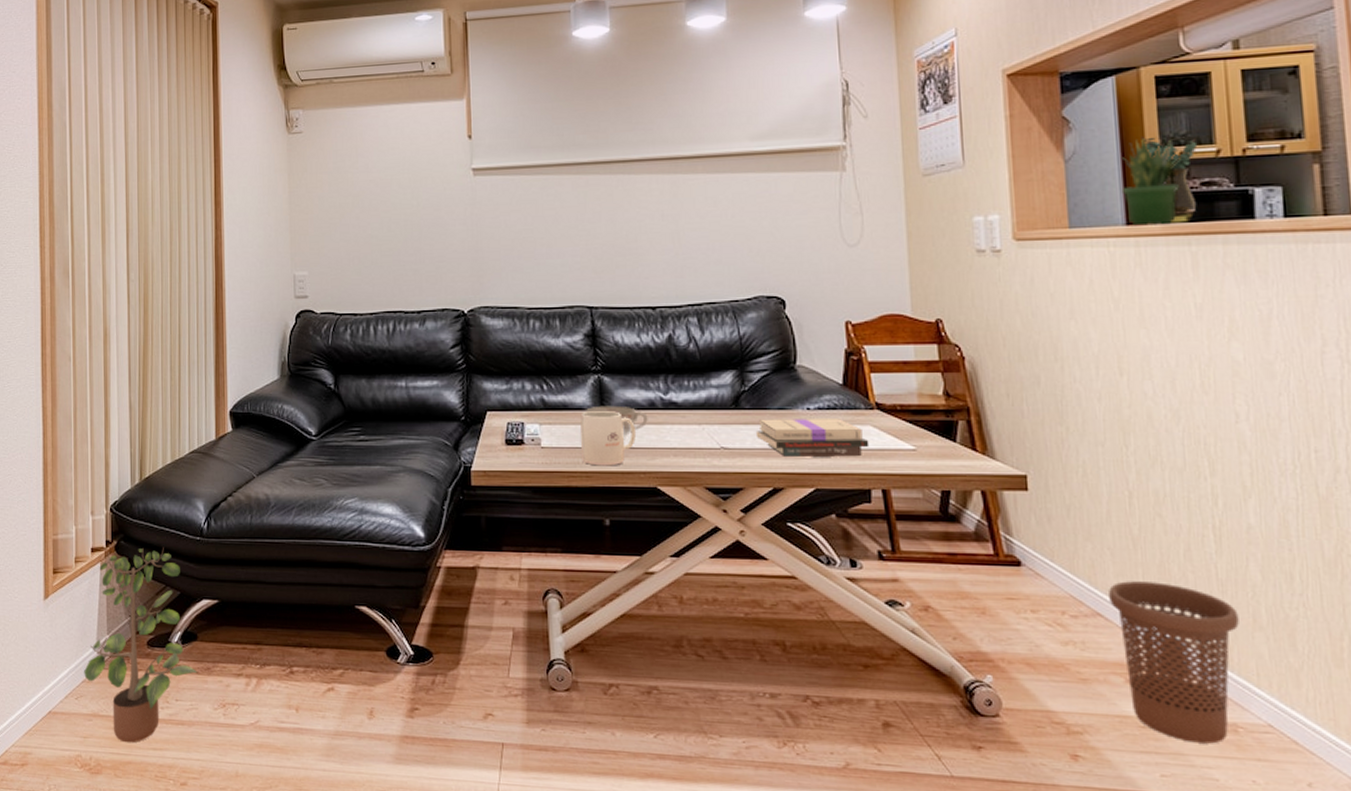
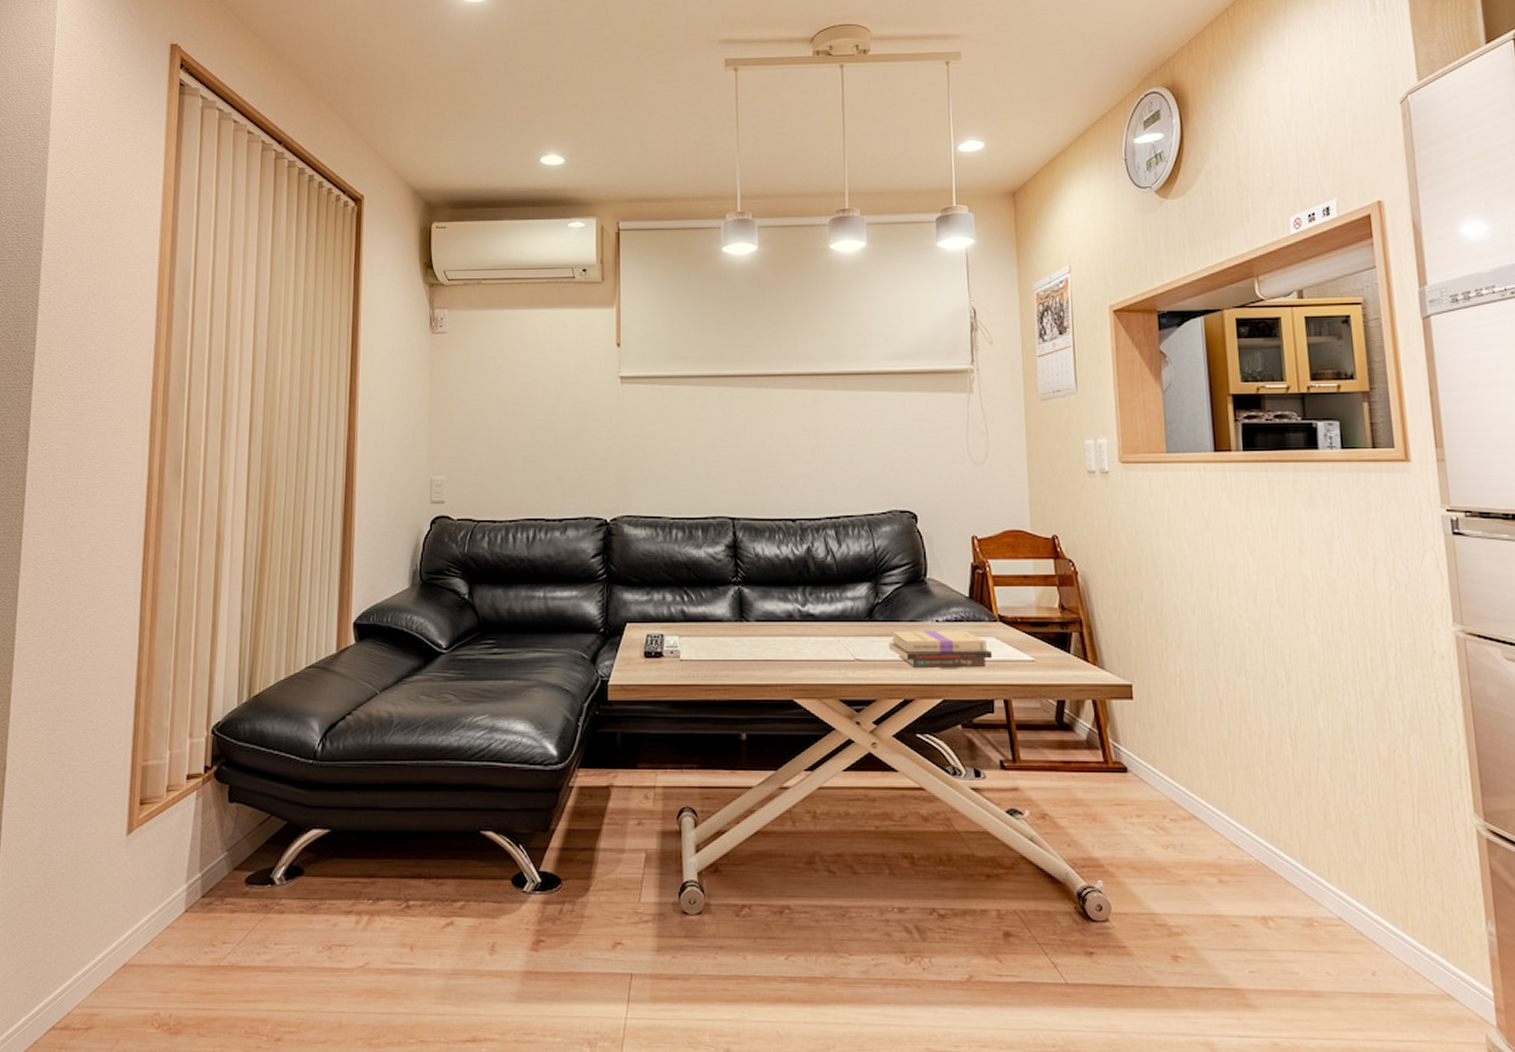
potted plant: present [84,547,198,743] -> none [169,771,302,996]
mug: present [579,410,637,466] -> none [719,622,775,679]
teacup: present [584,405,648,440] -> none [724,617,786,652]
trash bin: present [1109,581,1239,744] -> none [1203,784,1313,939]
planter: present [1121,139,1184,226] -> none [1209,374,1261,453]
vase: present [1141,137,1198,223] -> none [1225,373,1272,451]

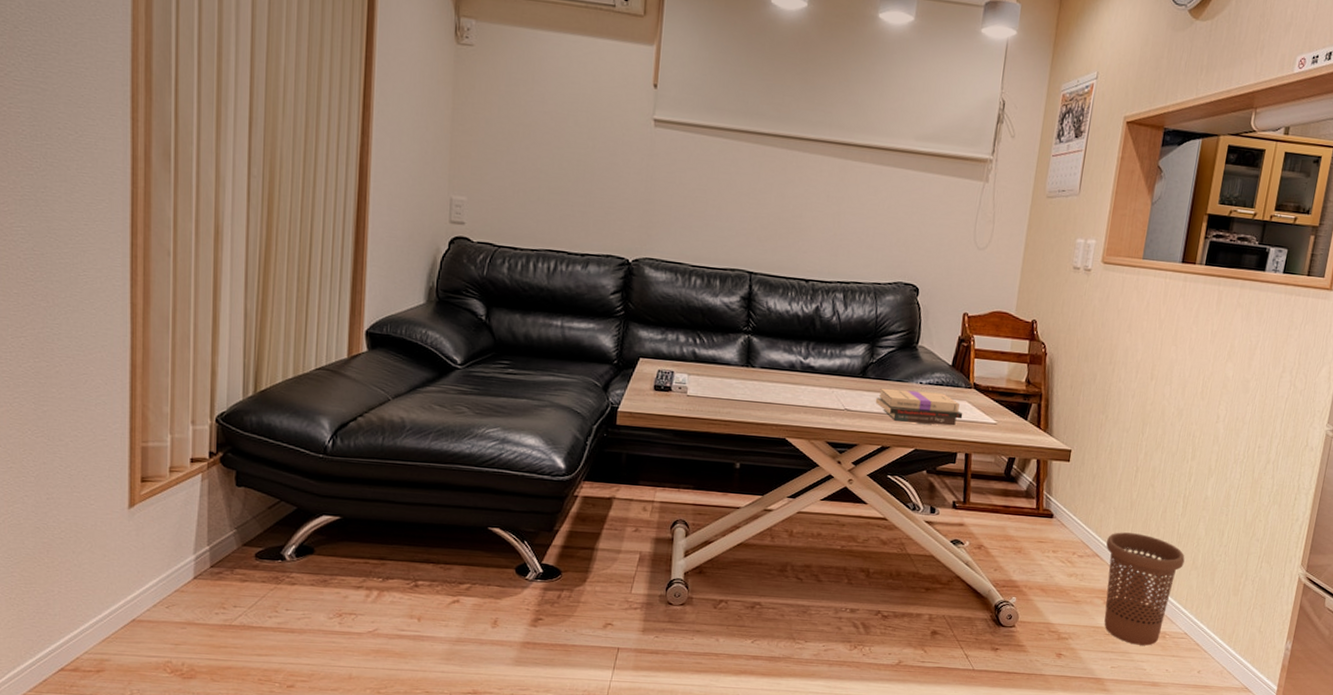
trash bin: none [1203,784,1313,939] -> present [1104,532,1185,646]

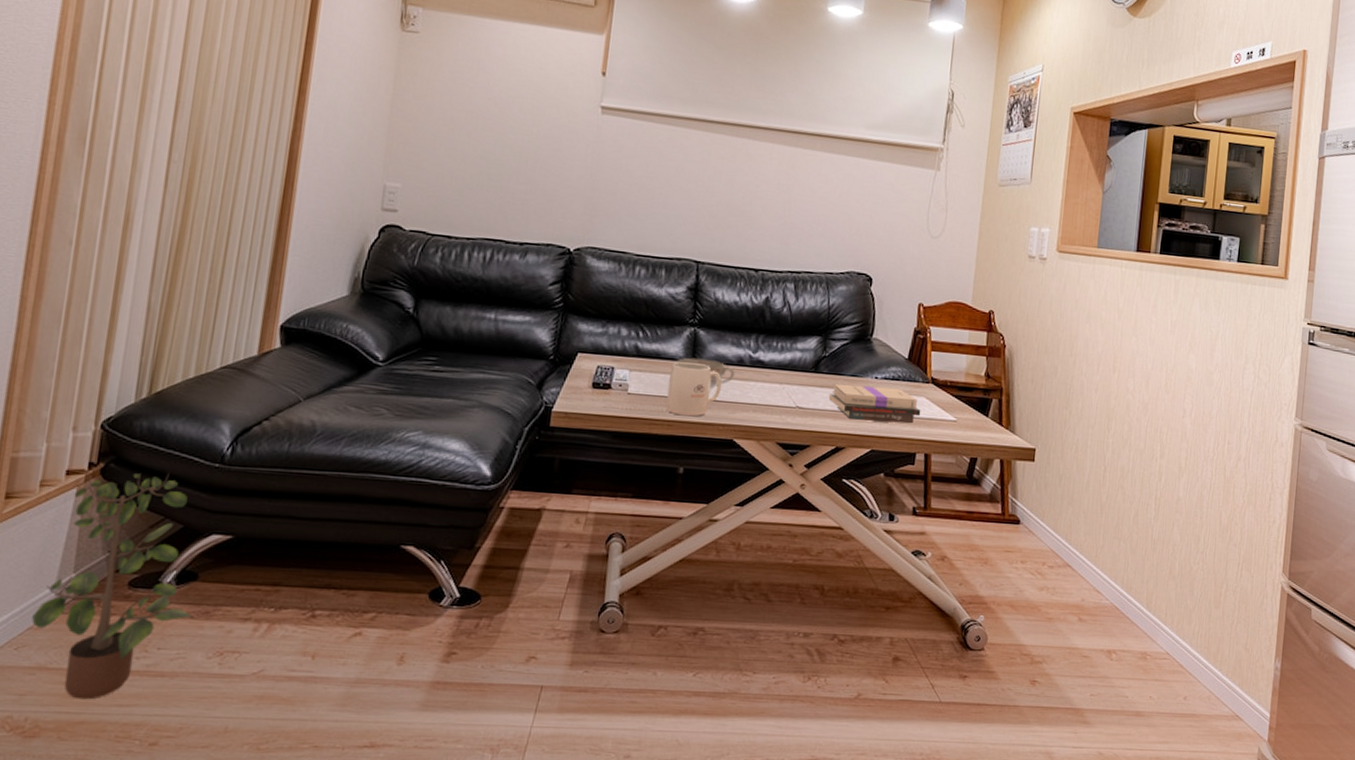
potted plant: none [177,462,313,650] -> present [32,473,193,700]
mug: none [723,366,775,417] -> present [666,361,723,417]
teacup: none [731,363,787,396] -> present [676,357,735,393]
trash bin: present [1104,532,1185,646] -> none [1077,539,1161,669]

